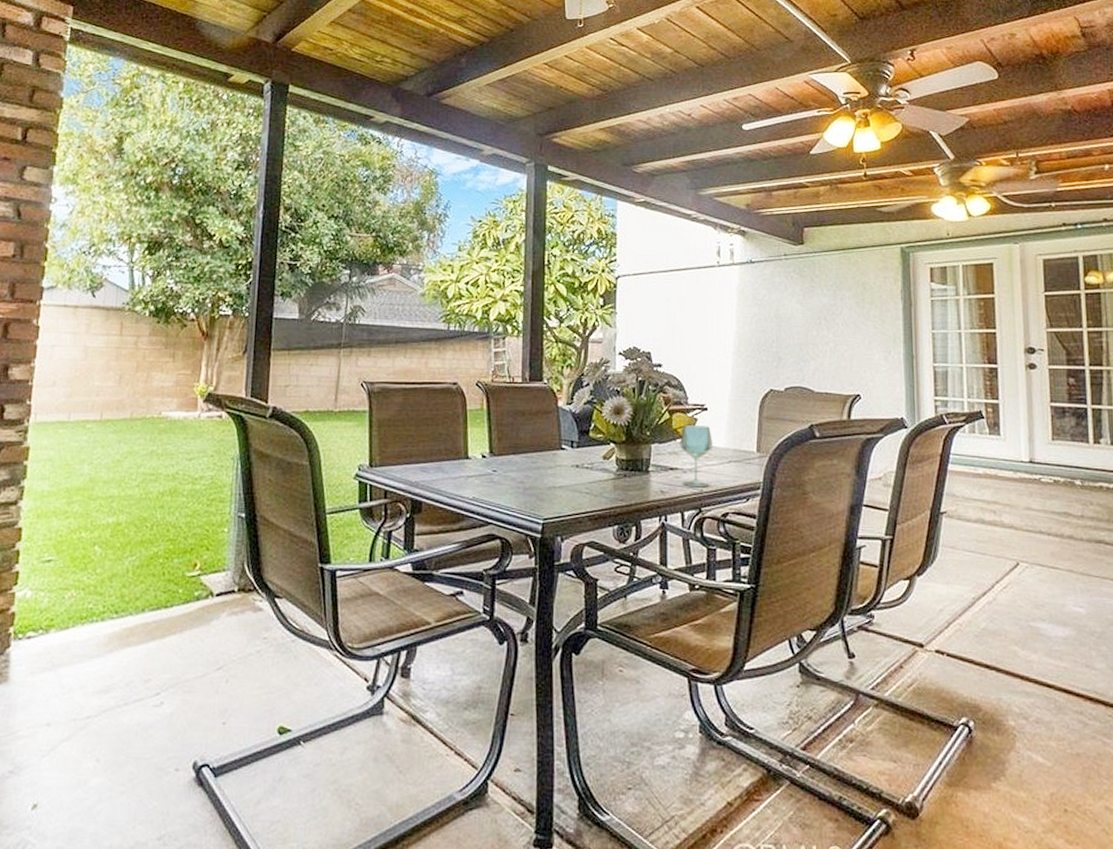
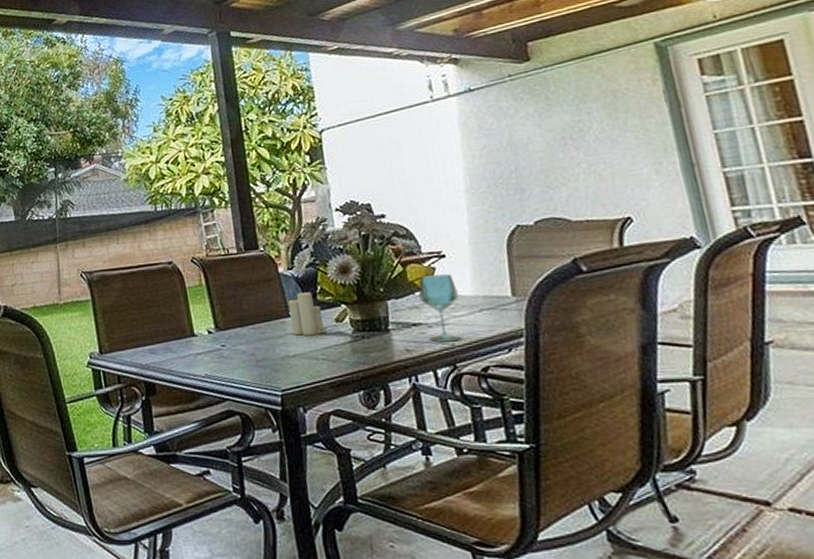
candle: none [562,425,593,469] -> present [288,290,326,336]

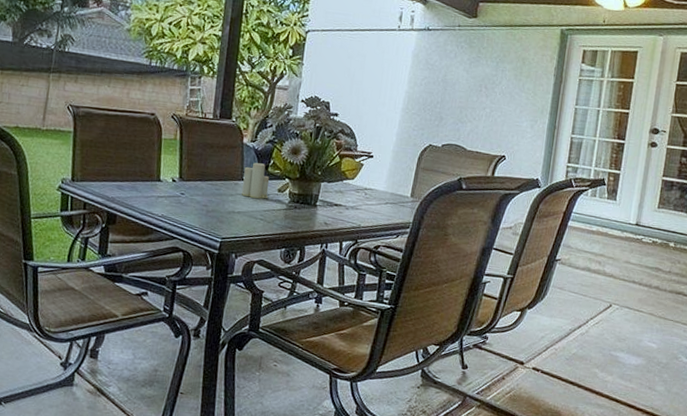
wine glass: present [418,274,461,342] -> none [344,169,375,223]

